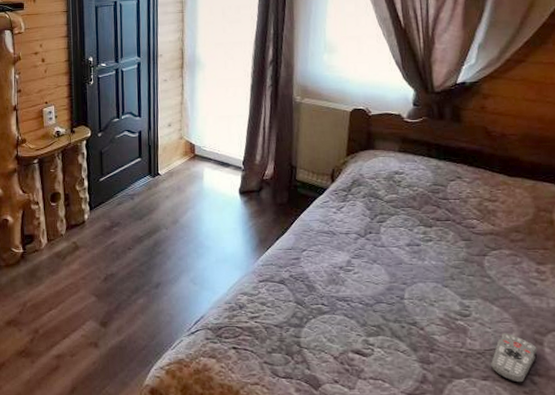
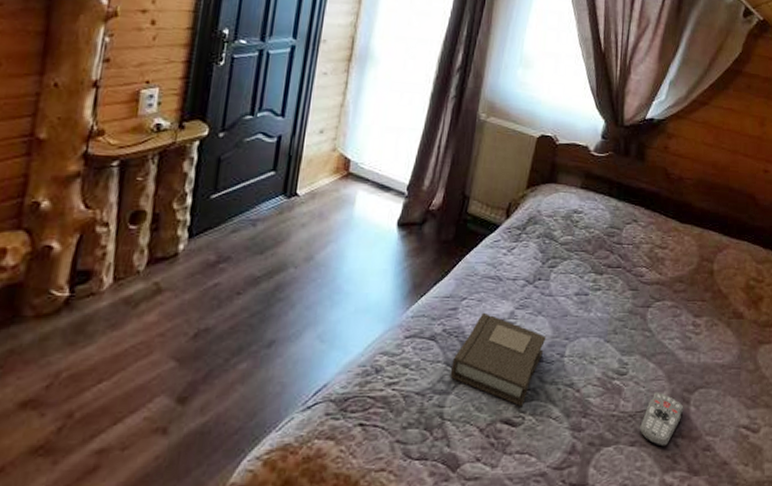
book: none [301,261,384,341] -> present [450,312,547,407]

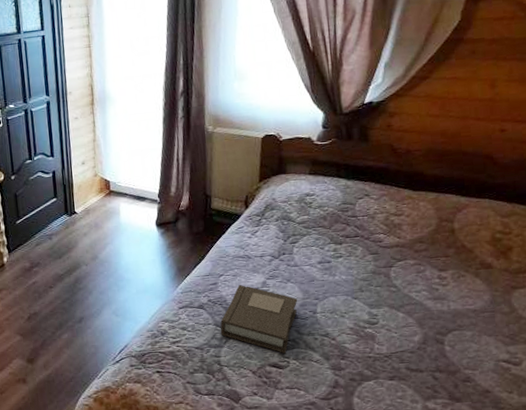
remote control: present [640,392,684,447] -> none [397,336,439,380]

